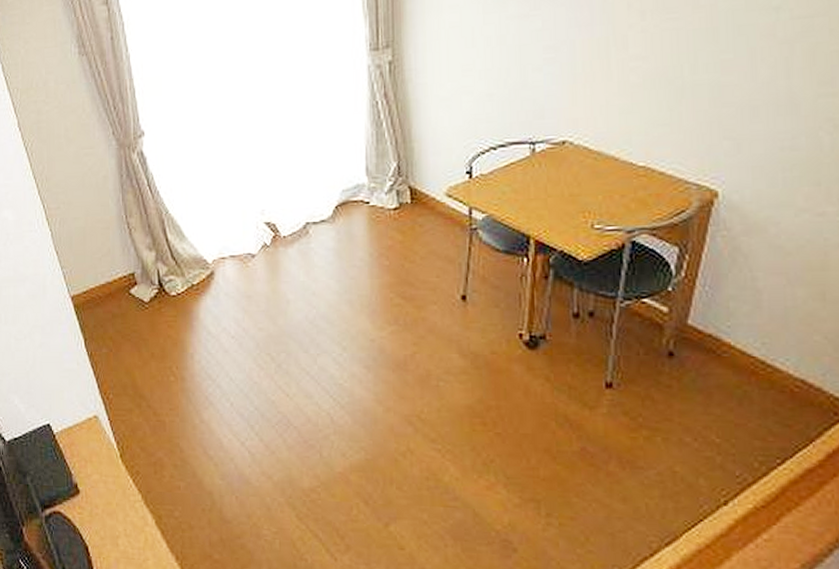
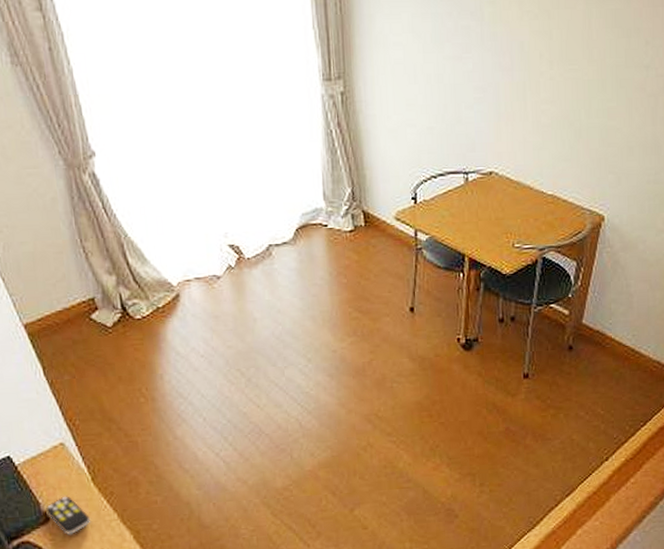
remote control: none [77,470,116,511] -> present [46,496,90,536]

